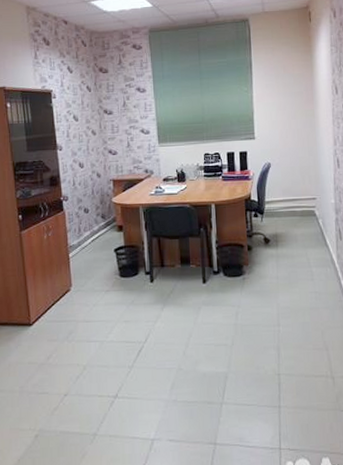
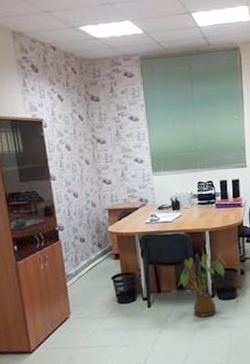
house plant: none [182,227,233,294] -> present [178,253,226,317]

